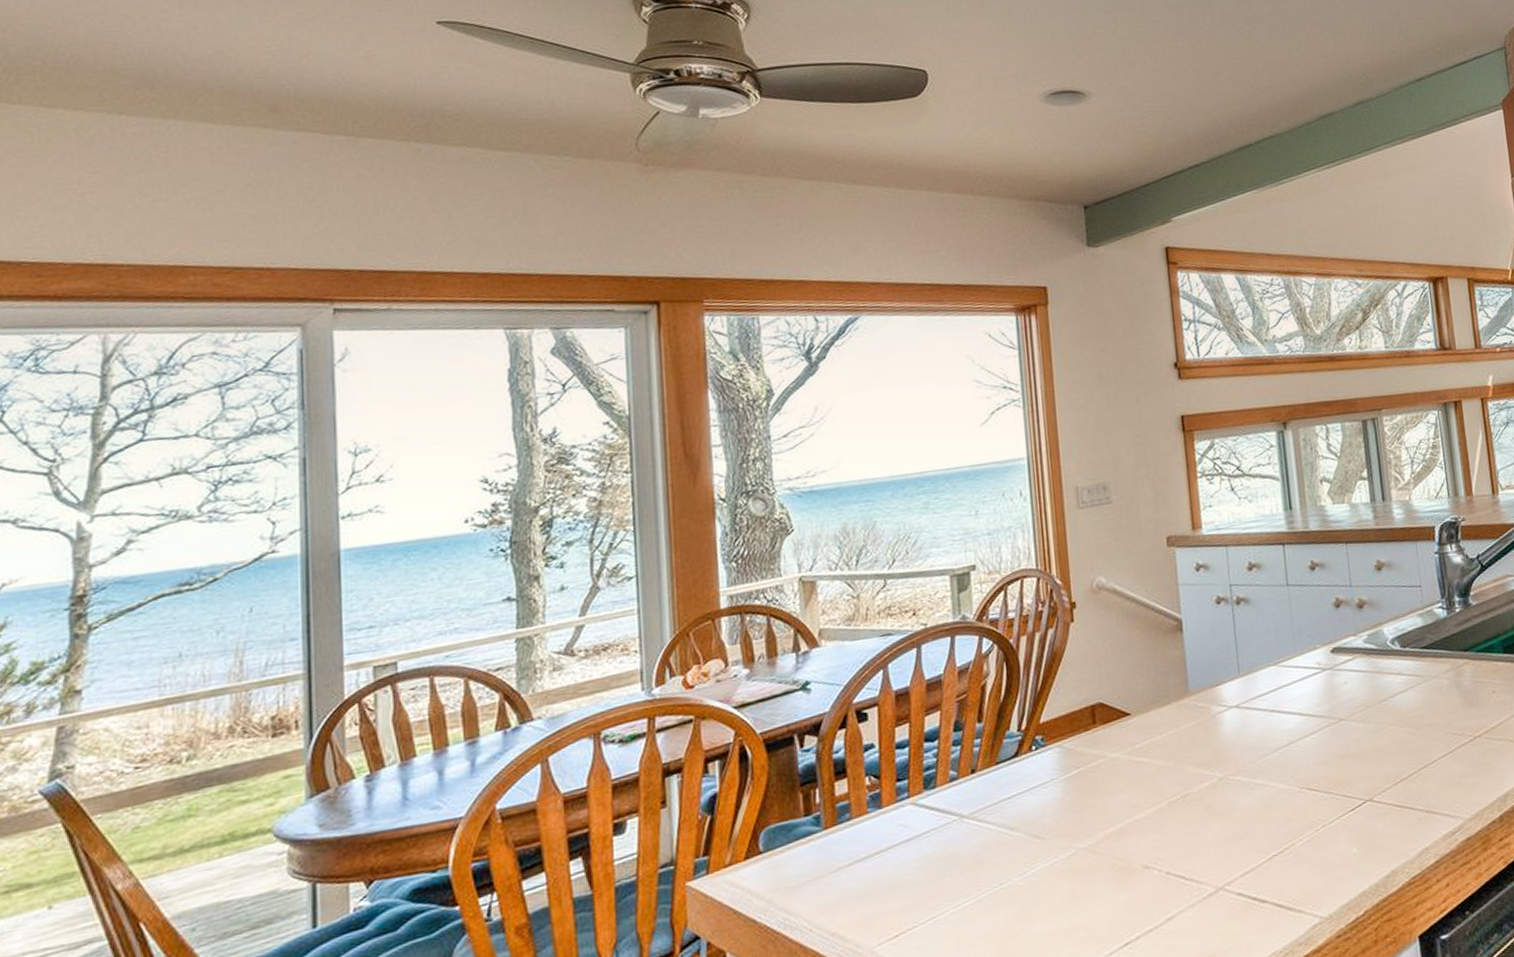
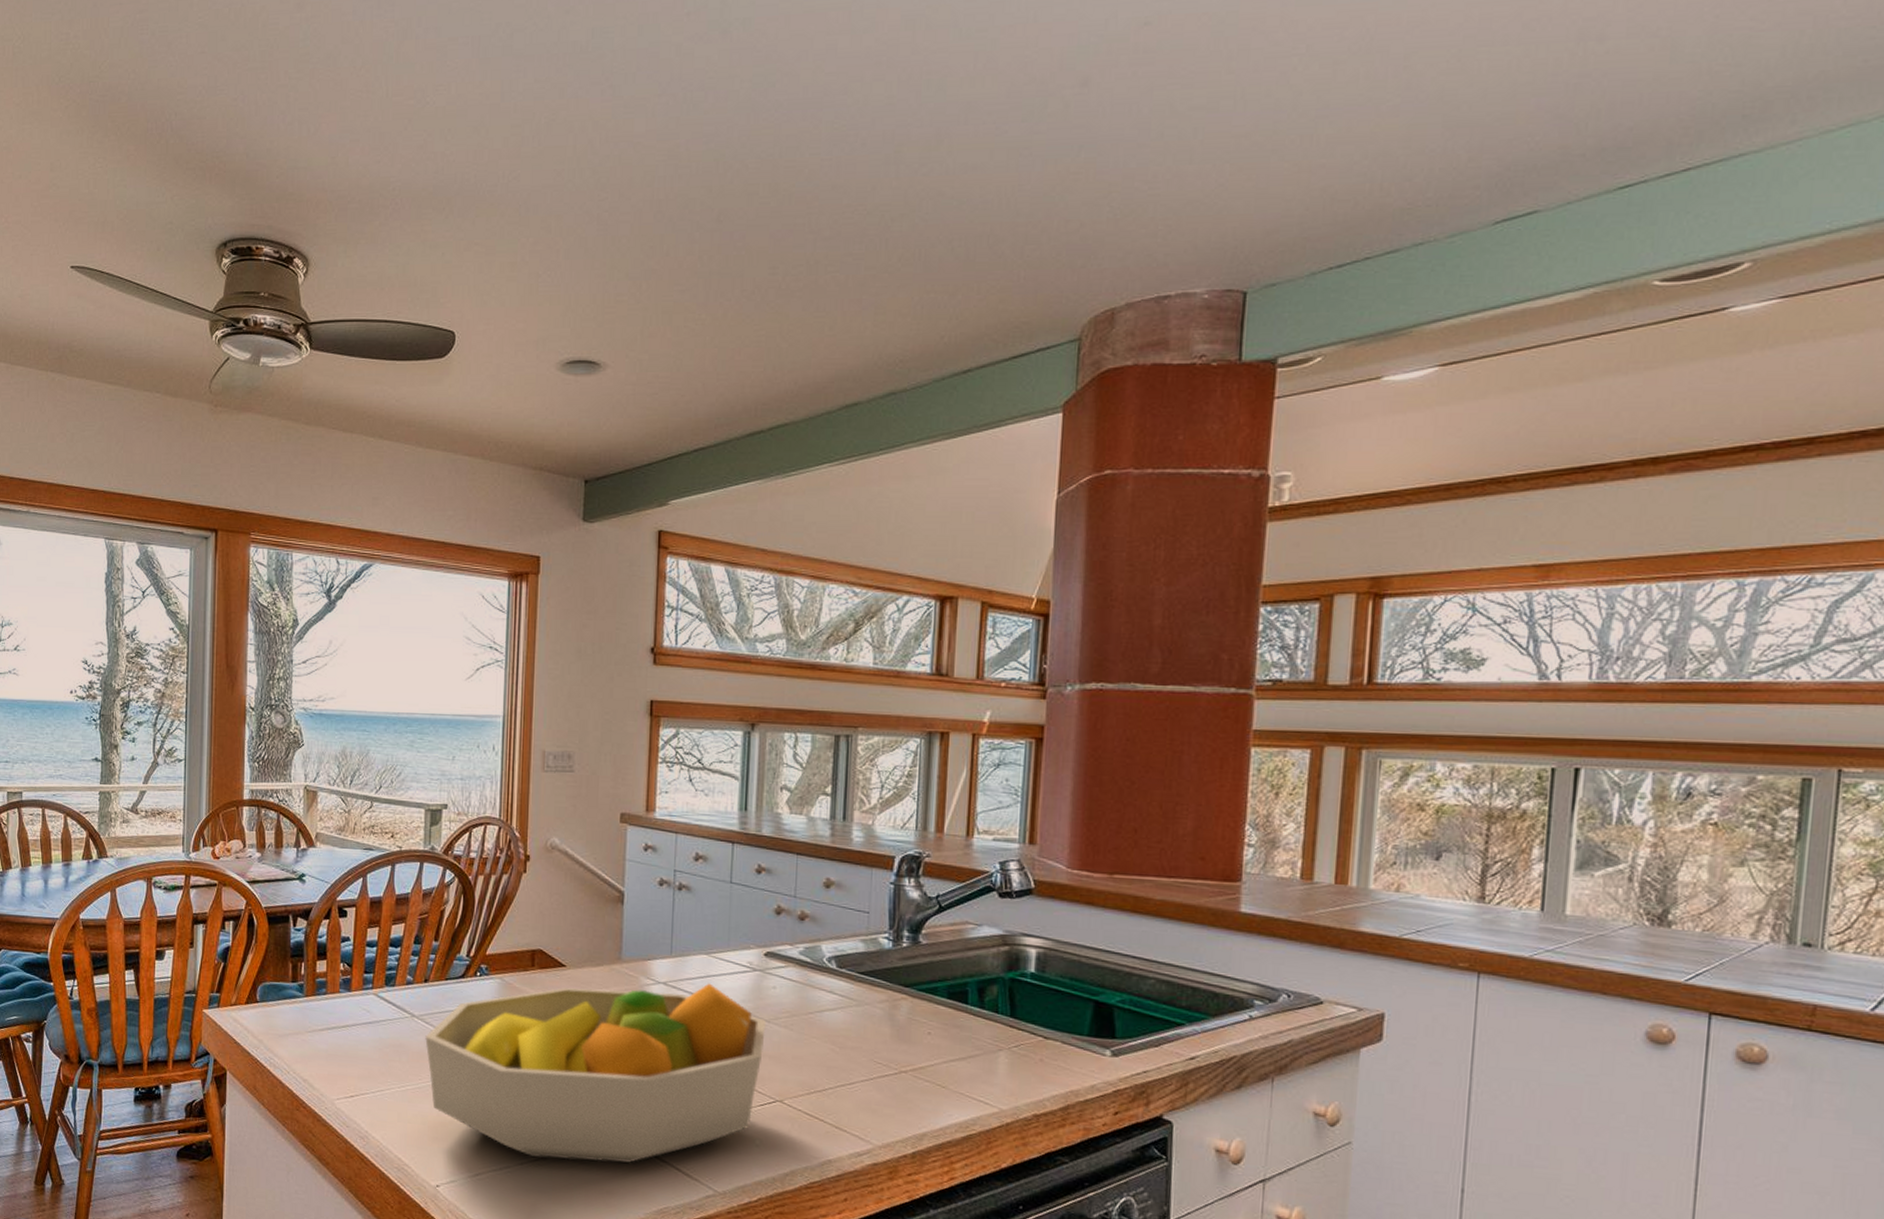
fruit bowl: none [979,694,1346,943] -> present [425,983,766,1163]

